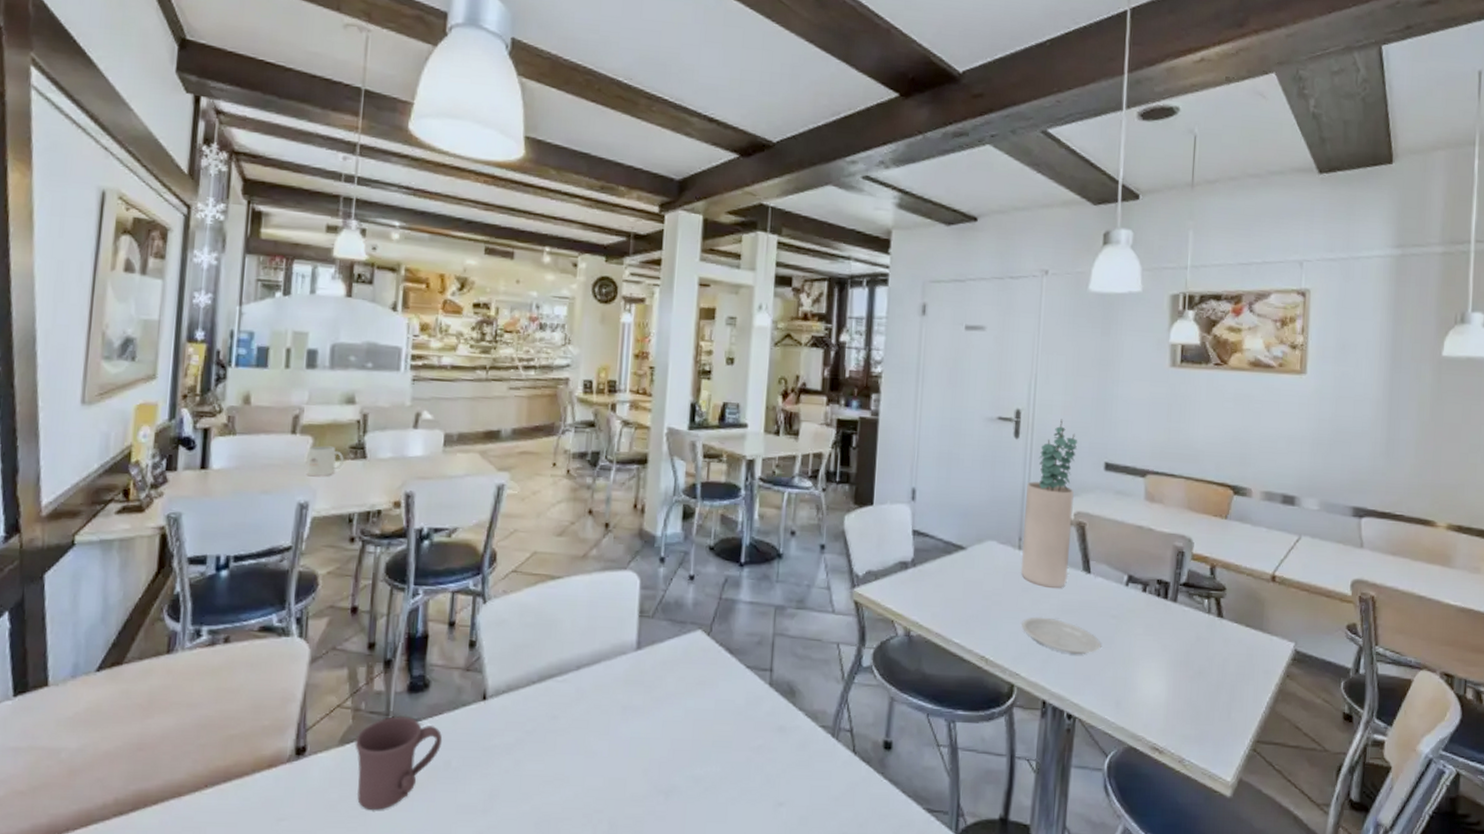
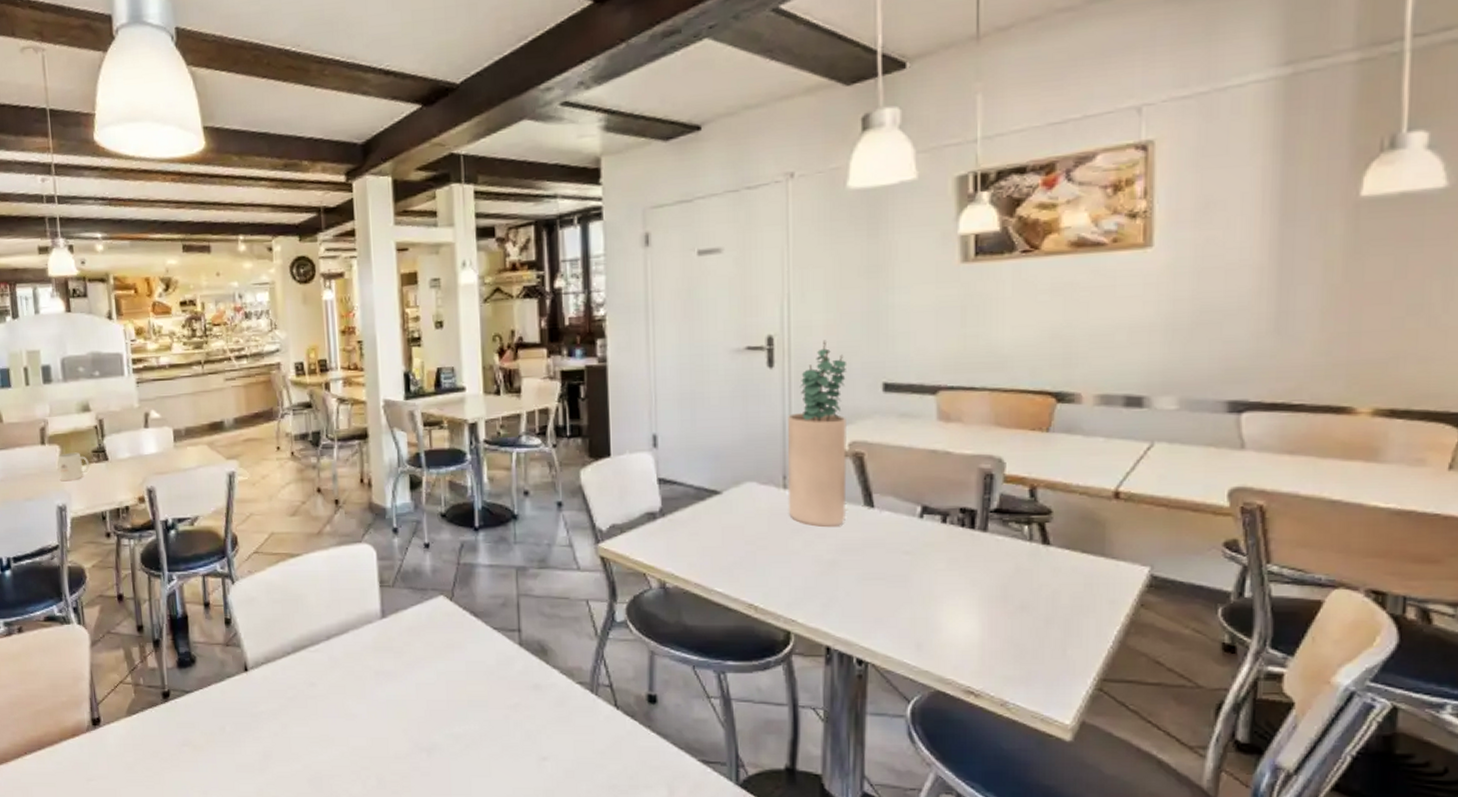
mug: present [355,715,443,810] -> none [140,688,215,770]
plate: present [1020,617,1101,655] -> none [793,559,893,597]

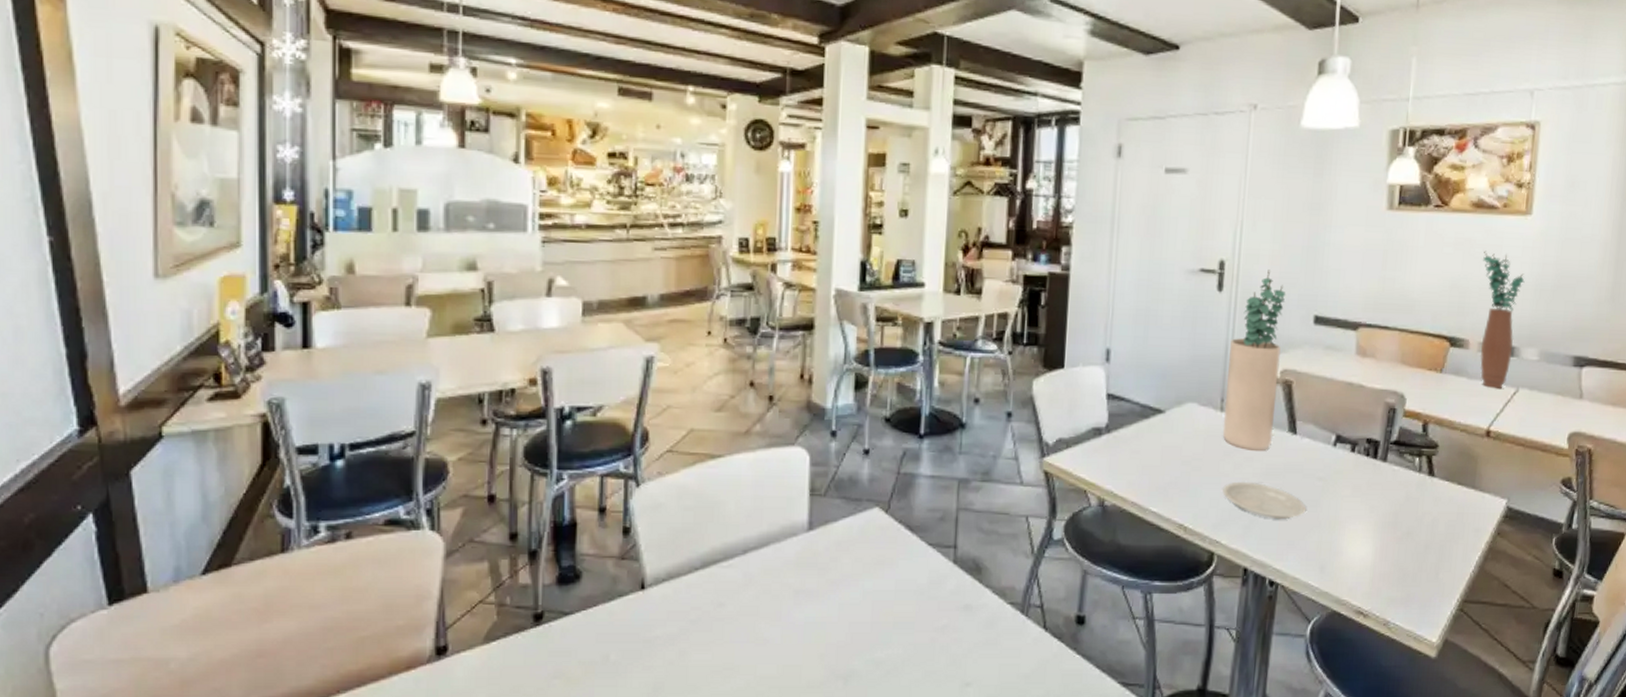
mug: present [57,452,90,482] -> none [424,318,468,354]
plate: none [793,559,893,597] -> present [1222,481,1306,520]
vase: none [1091,293,1150,446] -> present [1480,250,1525,390]

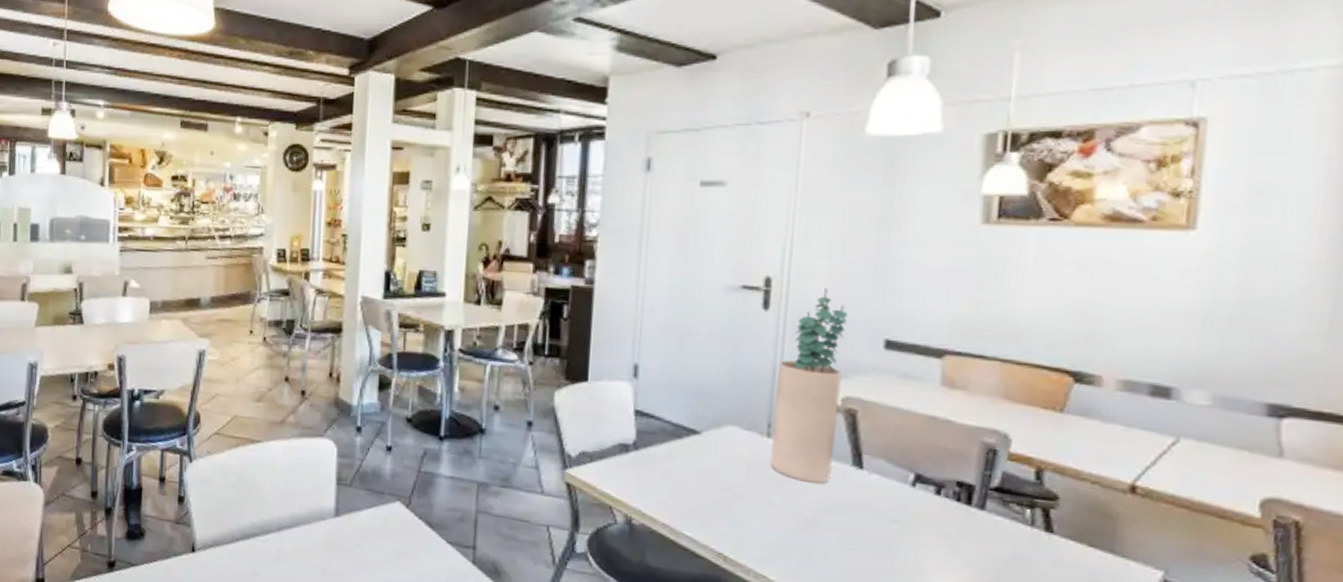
plate: present [1222,481,1306,520] -> none [769,514,877,562]
vase: present [1480,250,1525,390] -> none [1118,271,1187,438]

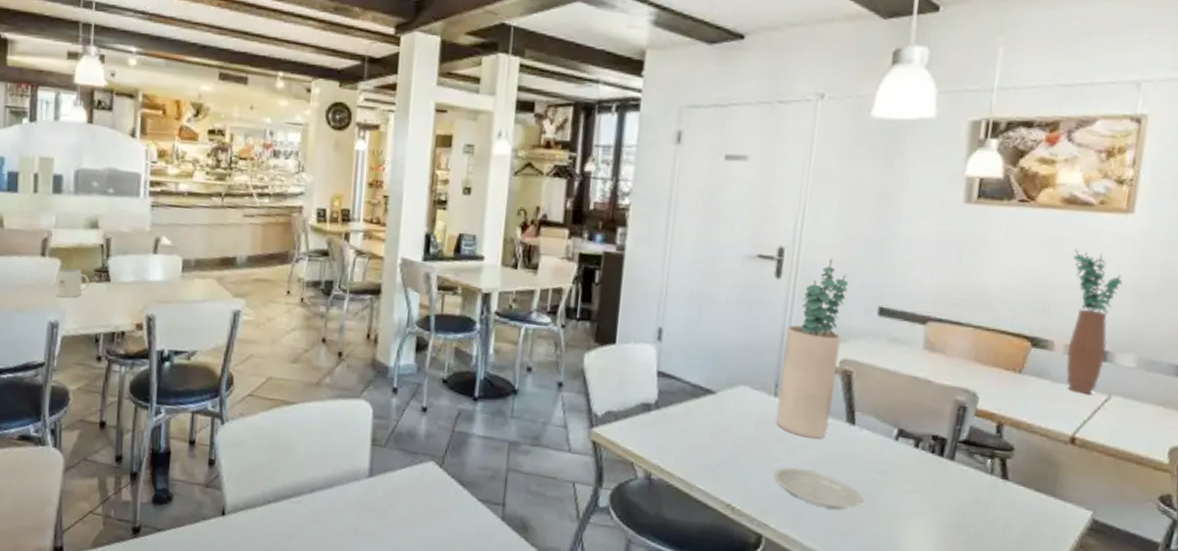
mug: none [33,312,65,340] -> present [55,268,90,298]
plate: none [769,514,877,562] -> present [772,467,863,510]
vase: none [1118,271,1187,438] -> present [1065,249,1123,396]

